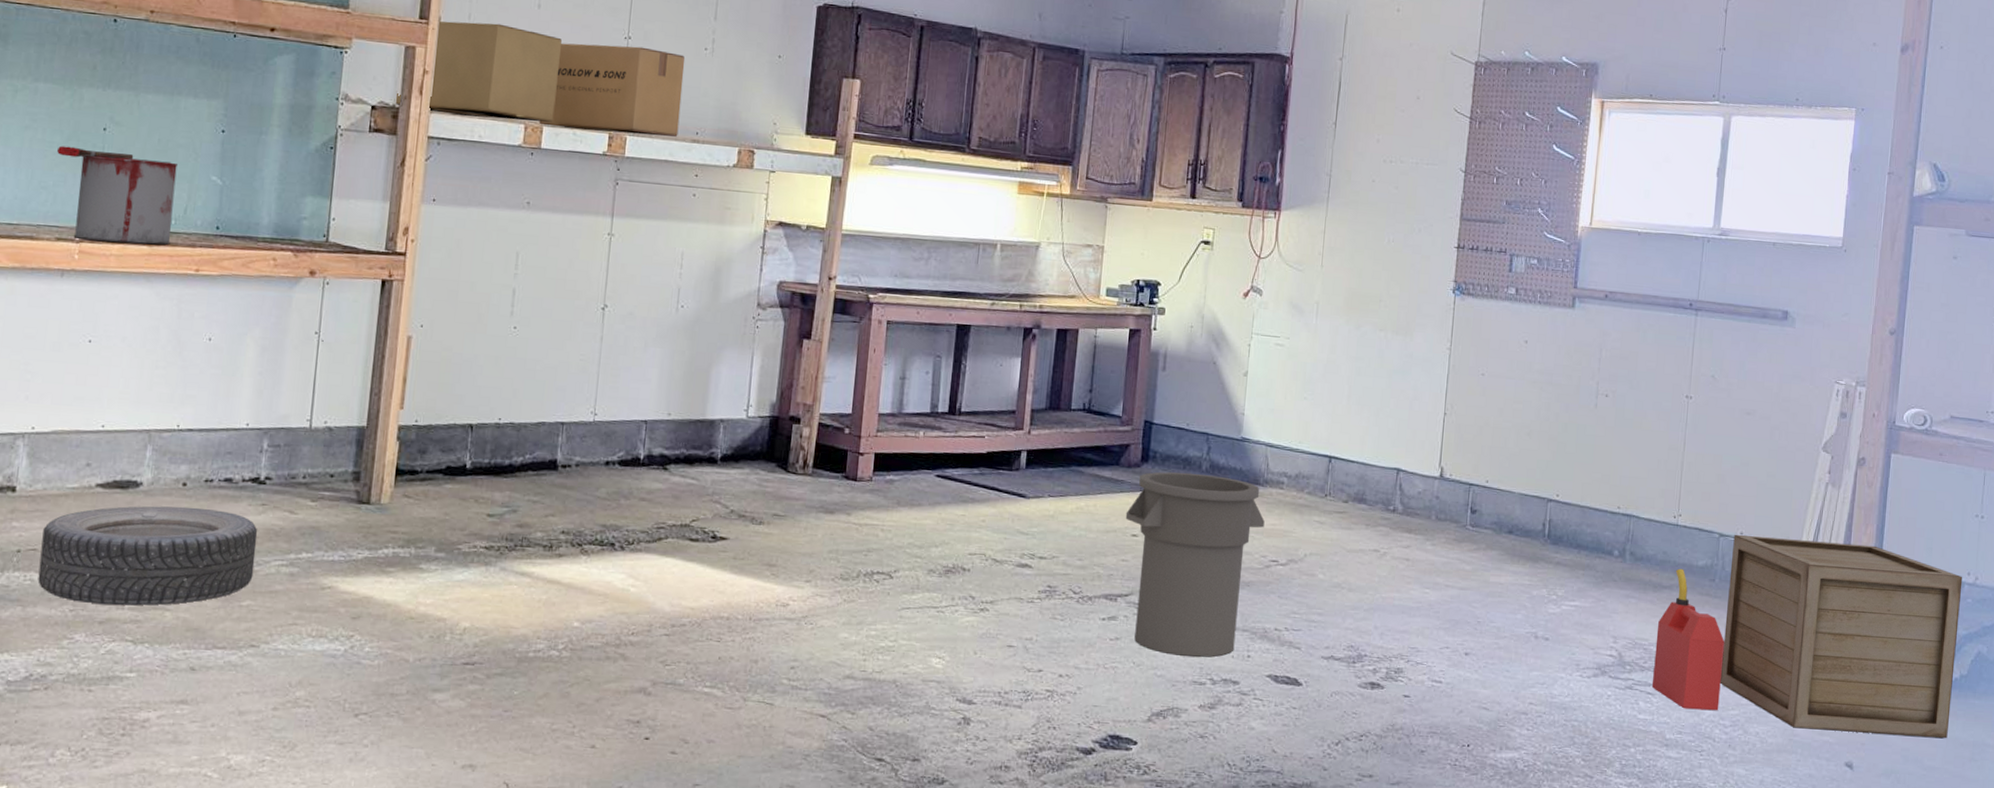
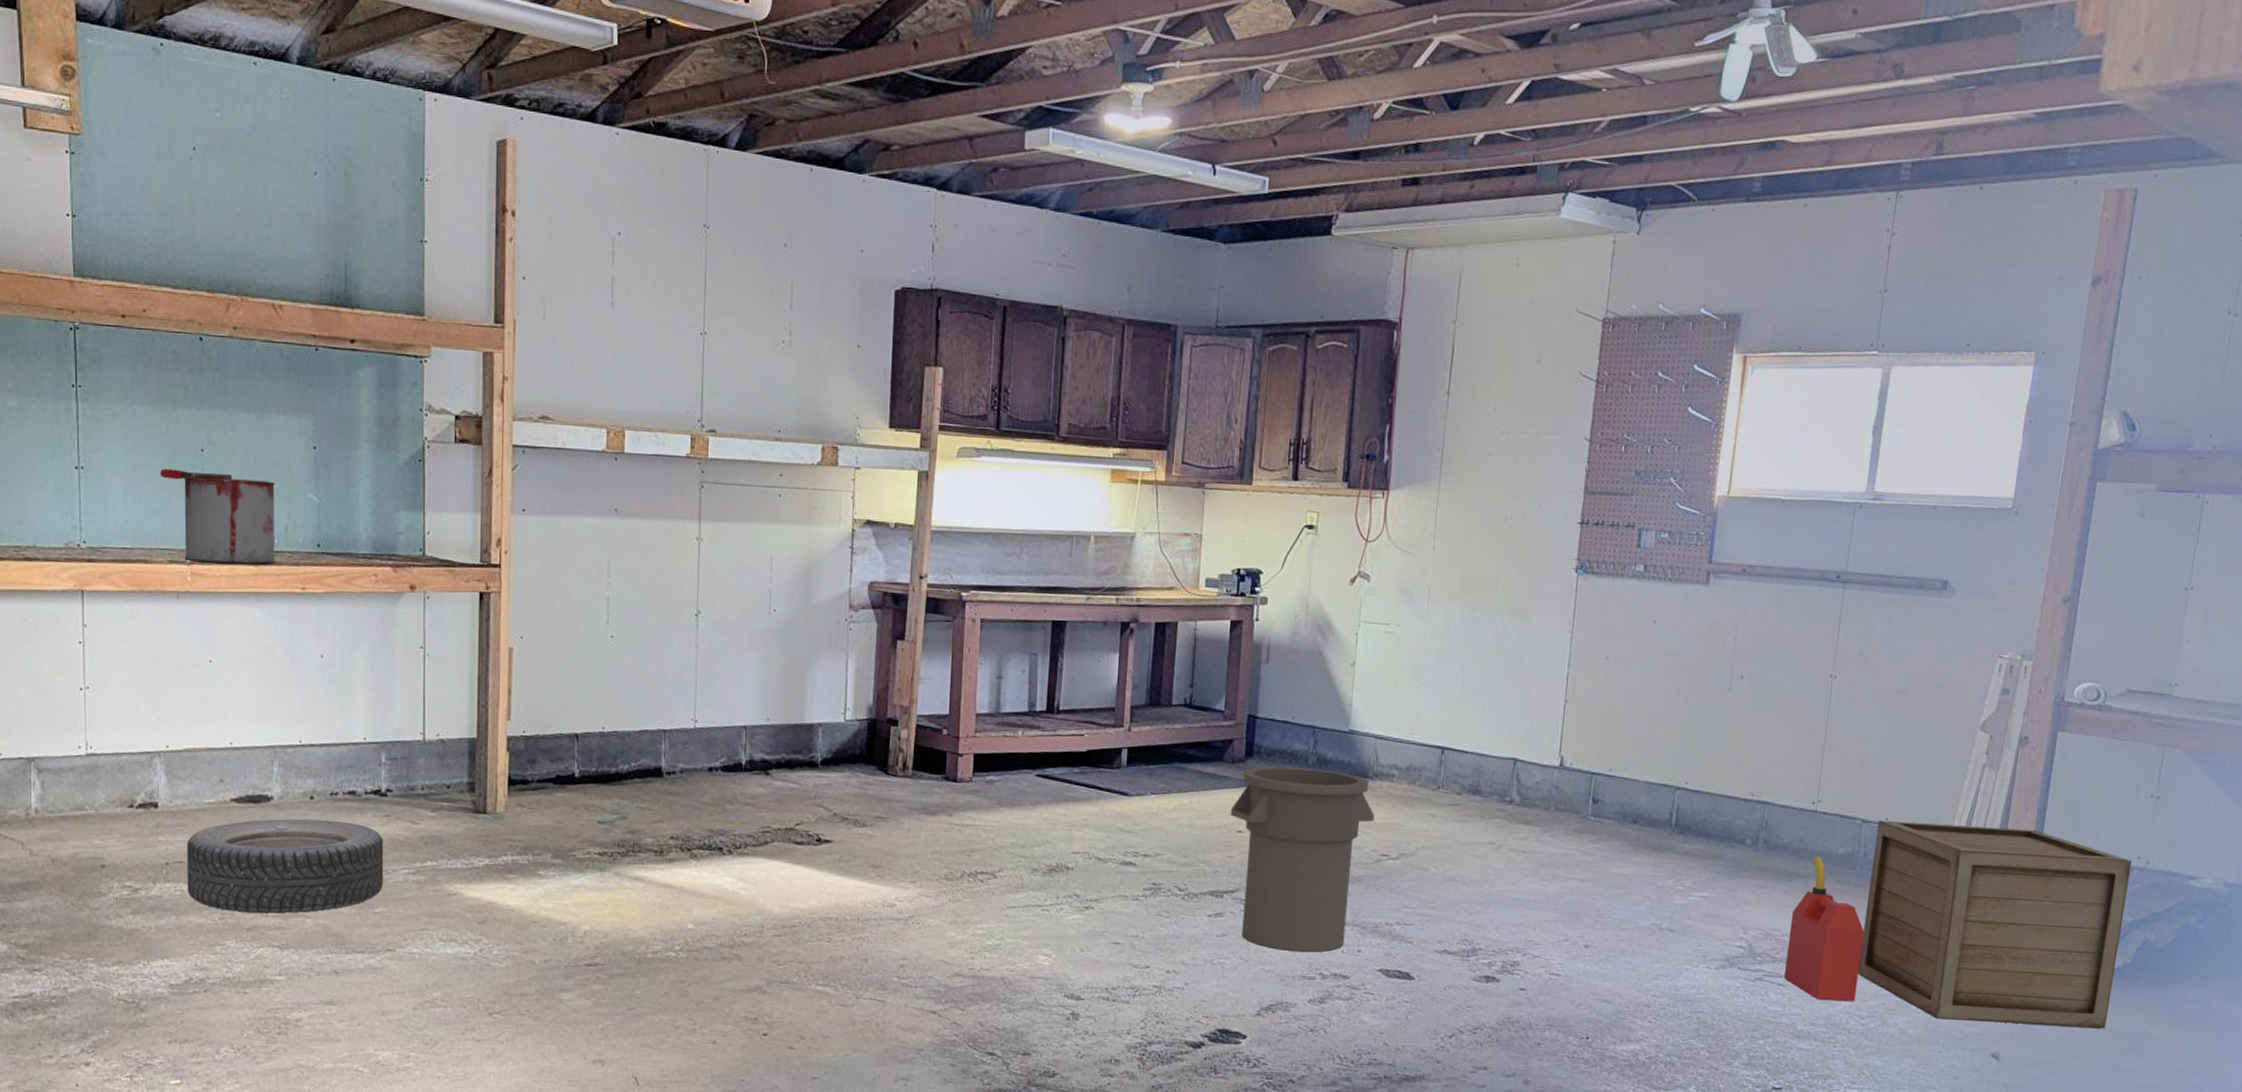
box: present [395,21,562,122] -> none [477,324,637,426]
box: present [538,43,685,137] -> none [620,341,763,436]

